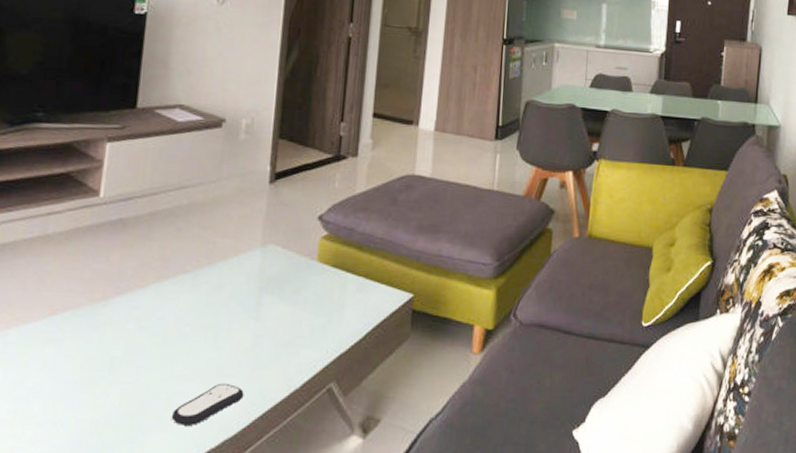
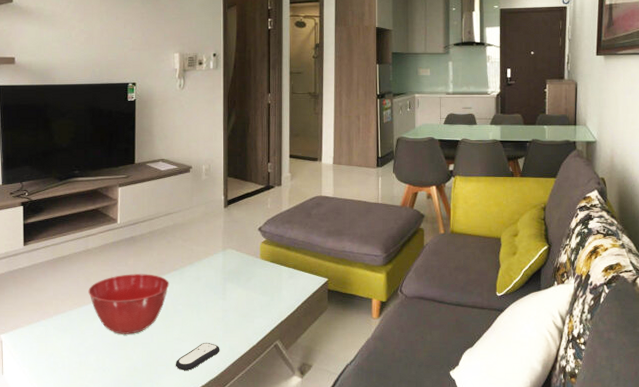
mixing bowl: none [40,275,174,369] -> present [88,274,169,334]

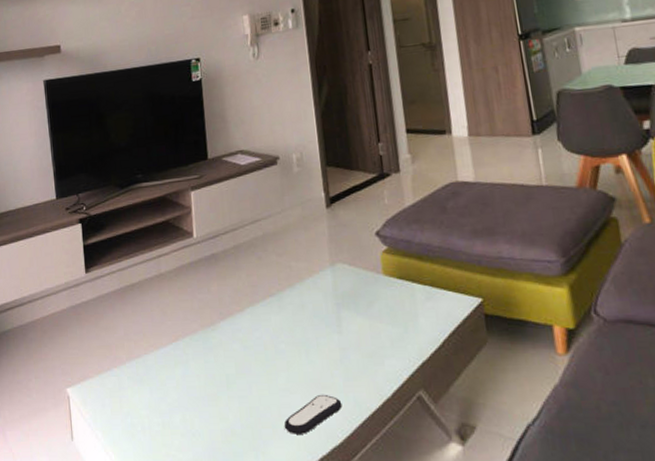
mixing bowl: present [88,274,169,334] -> none [165,302,266,385]

